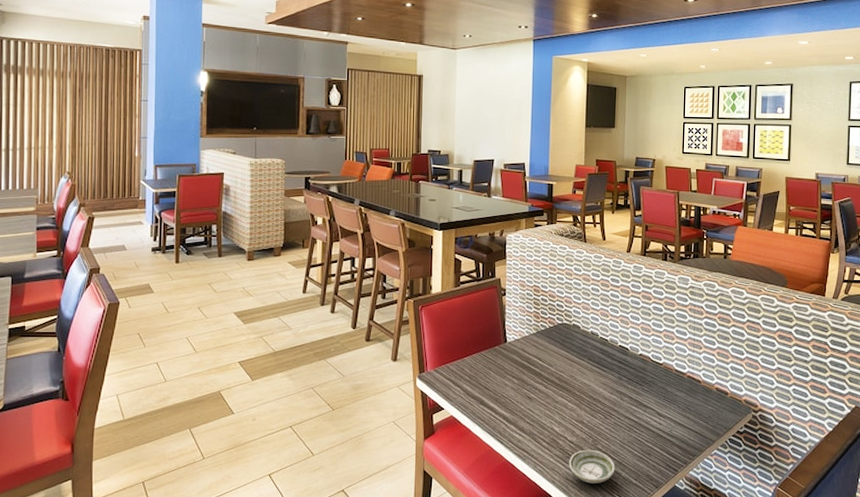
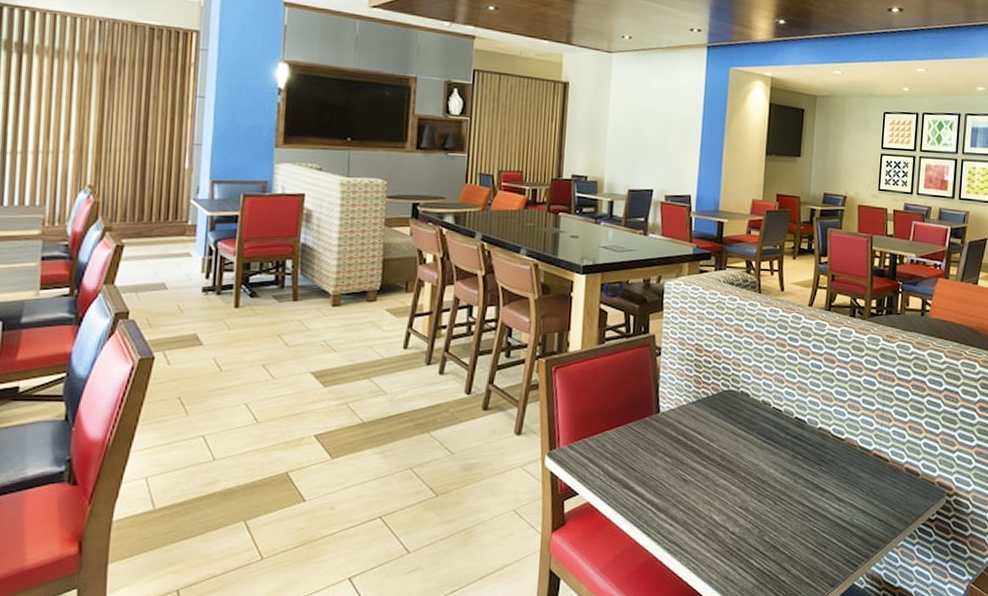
saucer: present [568,449,615,484] -> none [728,542,785,583]

